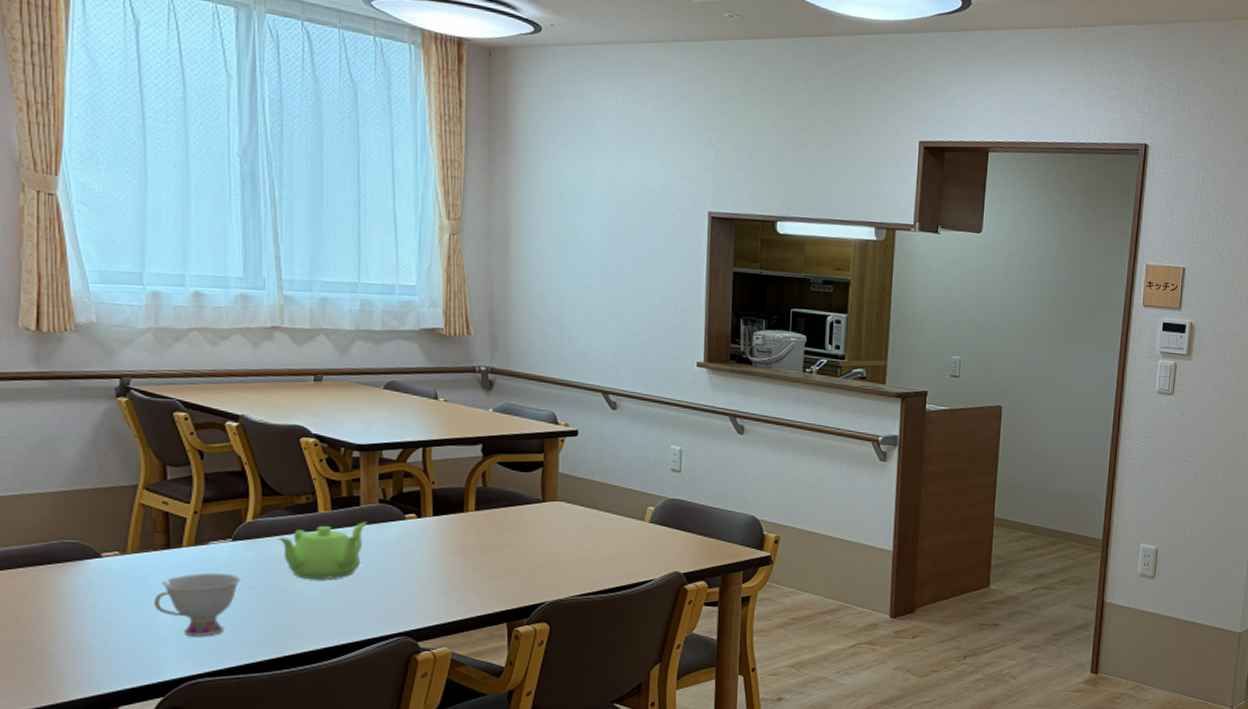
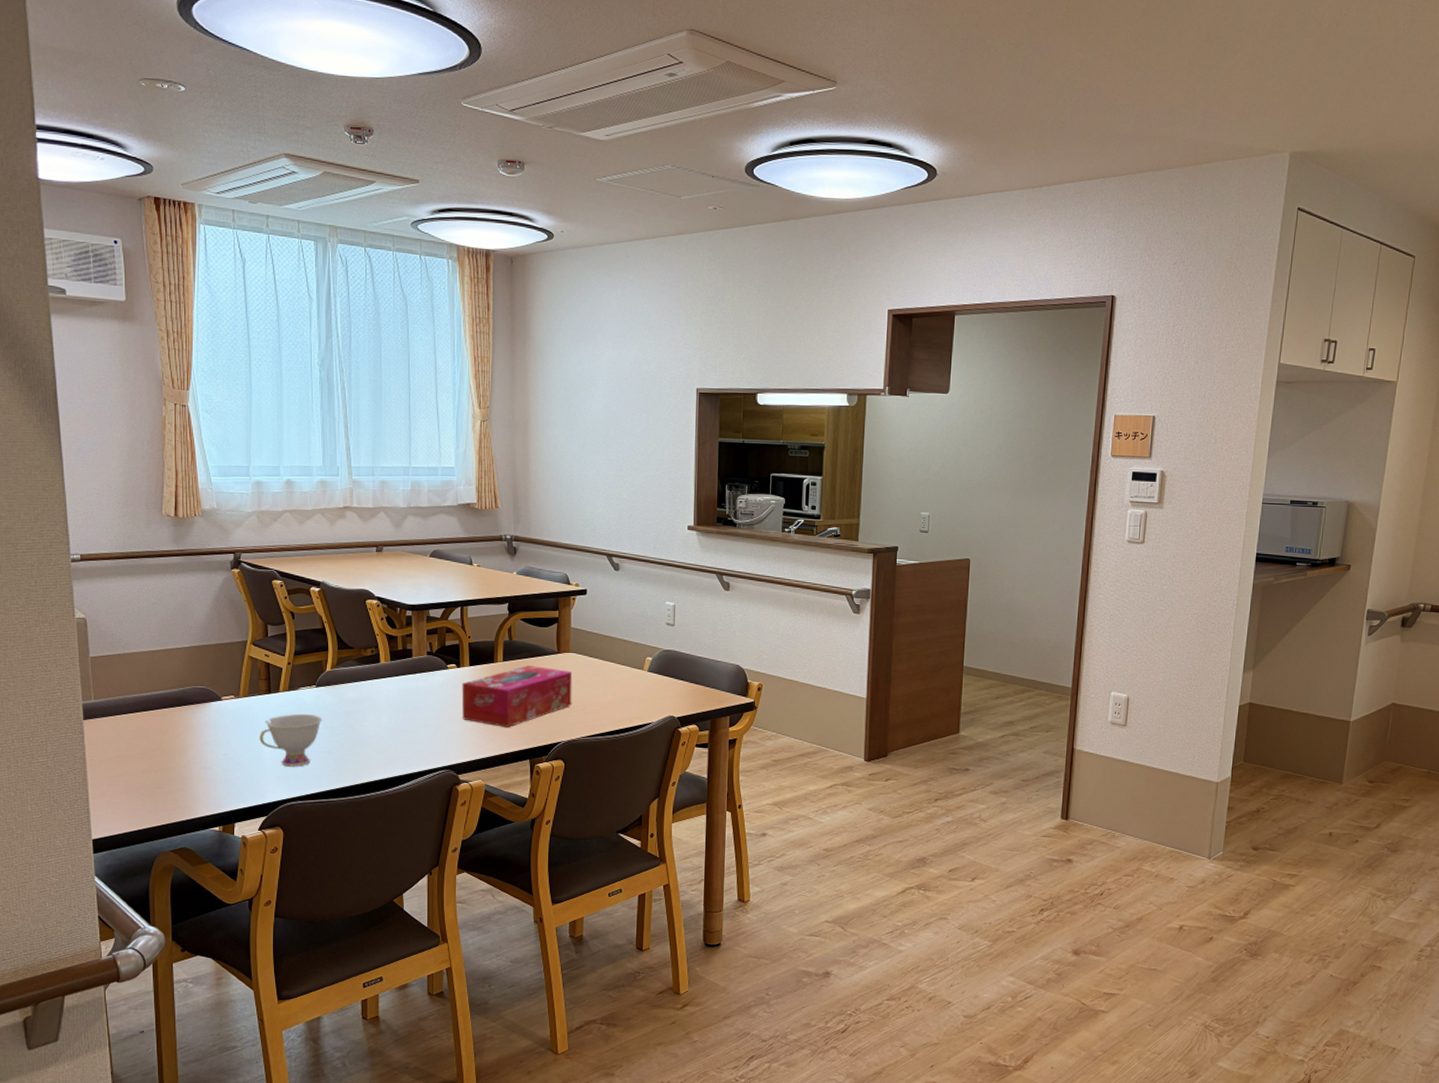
teapot: present [277,521,367,579] -> none [349,670,418,720]
tissue box: none [423,516,560,586] -> present [461,666,573,727]

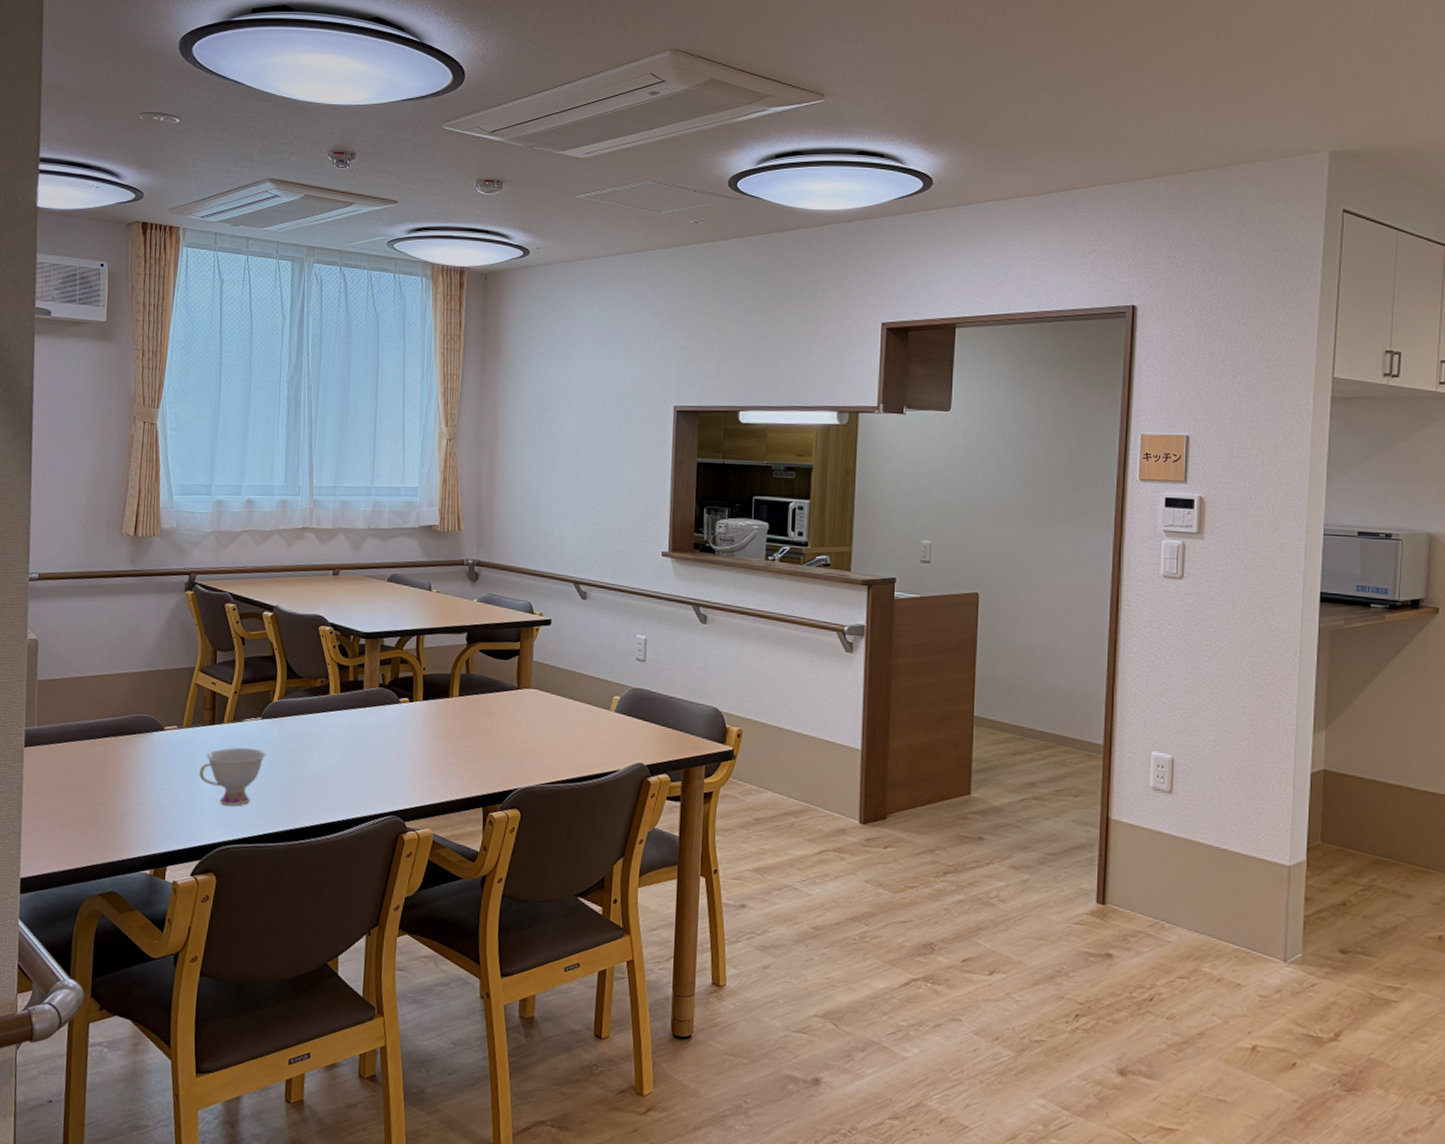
tissue box: present [461,666,573,727] -> none [412,702,533,770]

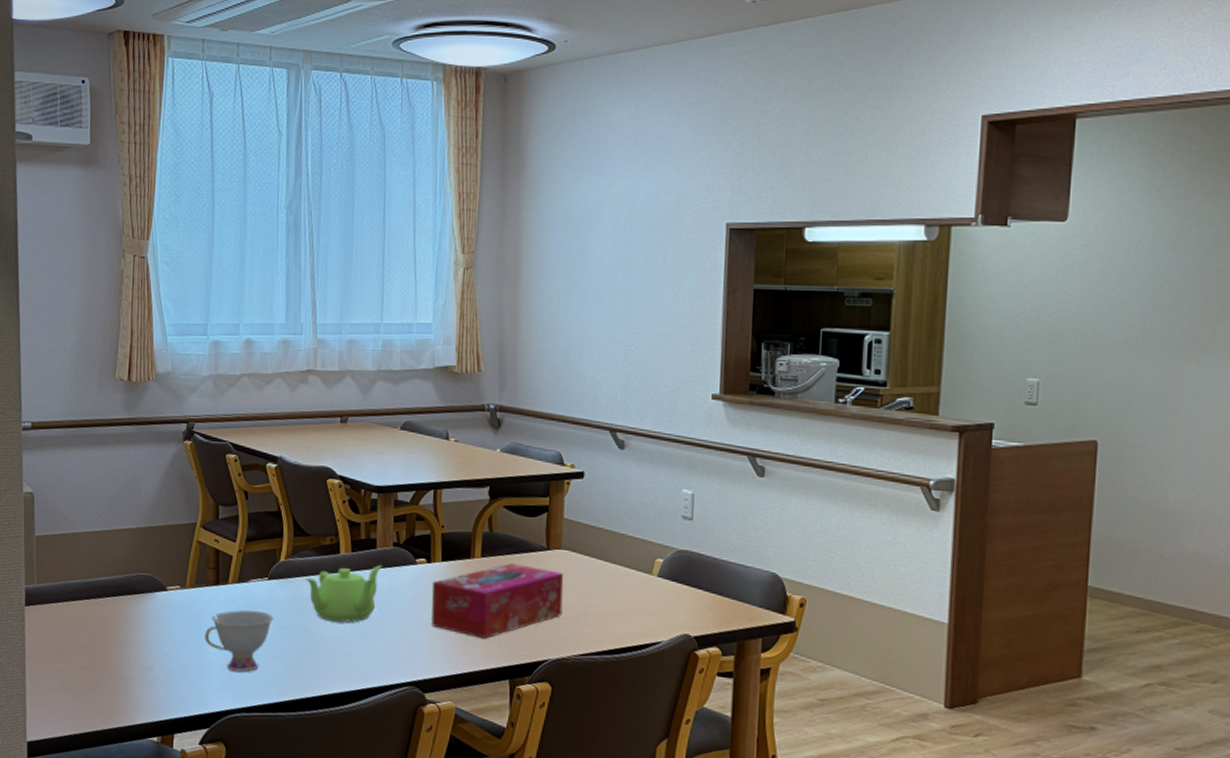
teapot: none [296,703,368,758] -> present [305,564,382,622]
tissue box: none [412,702,533,770] -> present [431,563,564,639]

